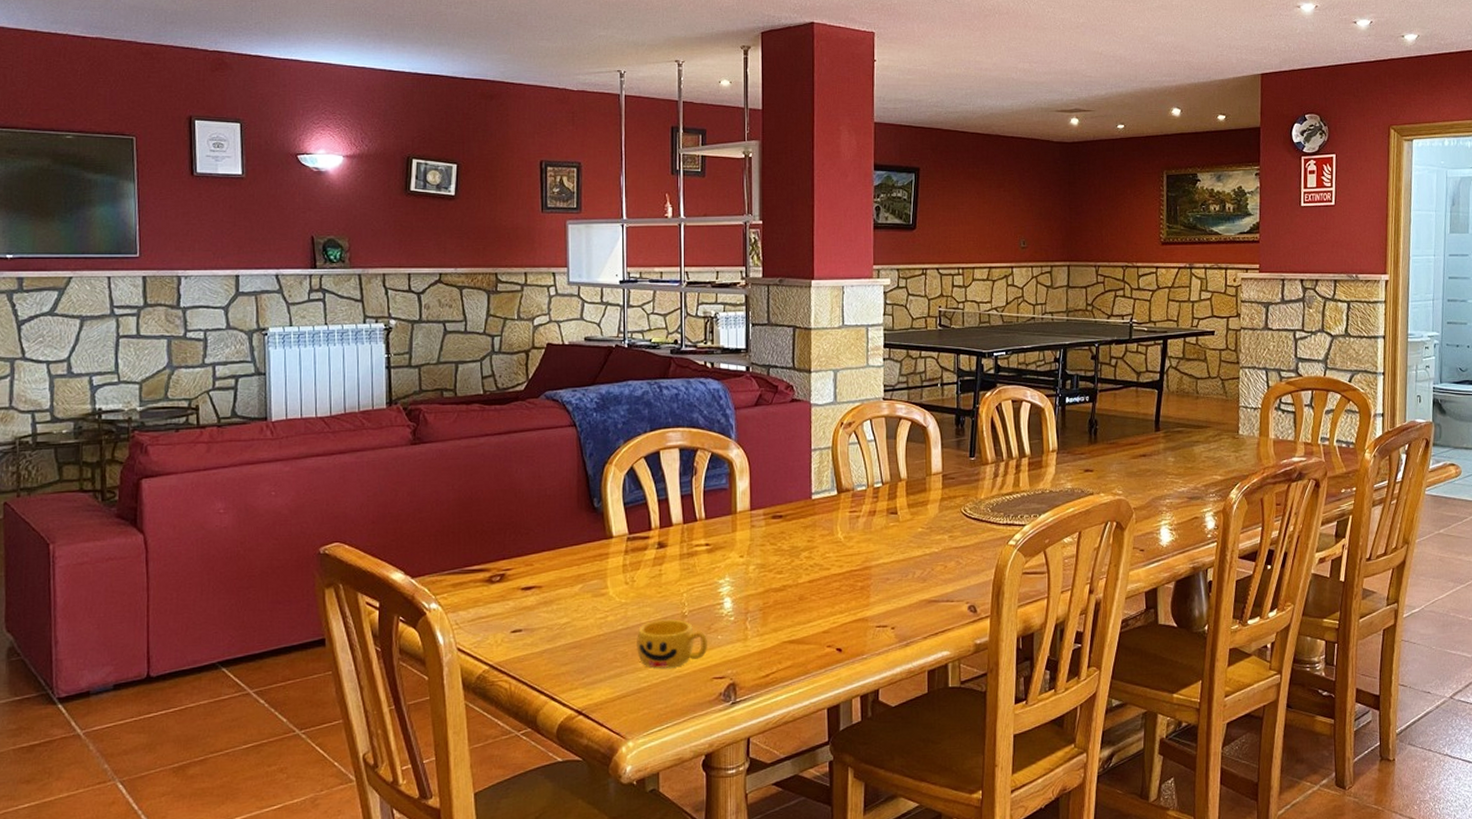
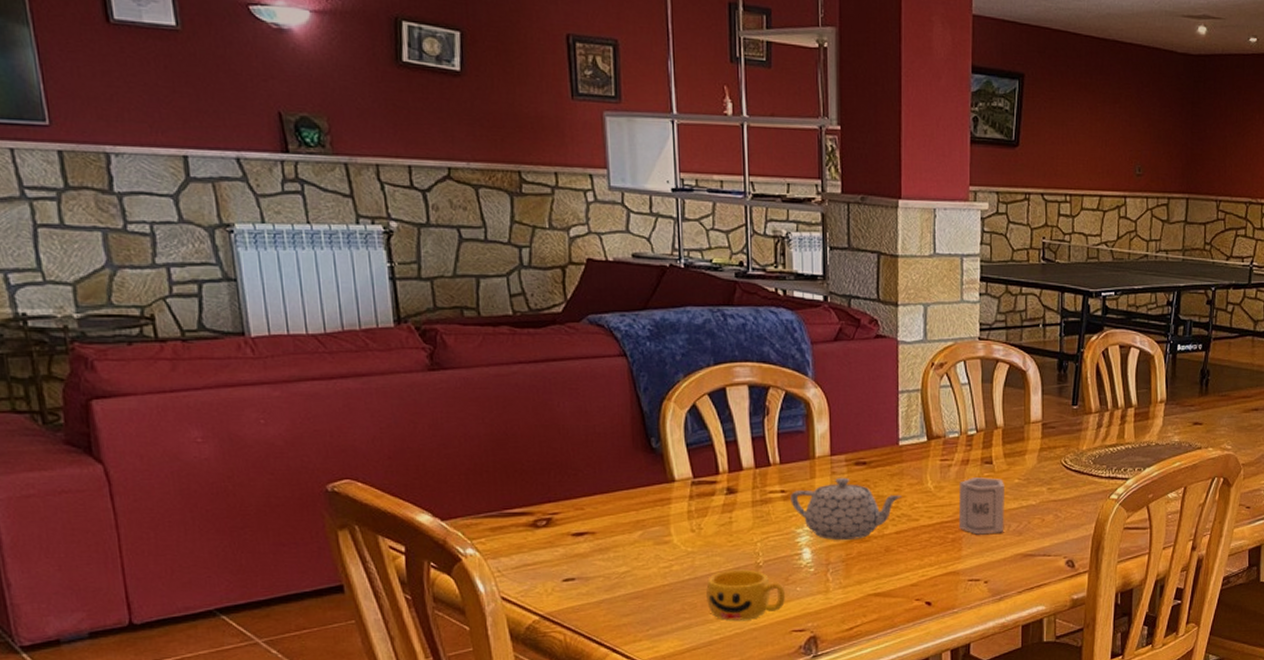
teapot: none [714,530,814,590] -> present [790,477,901,541]
cup: none [866,527,909,582] -> present [958,477,1004,535]

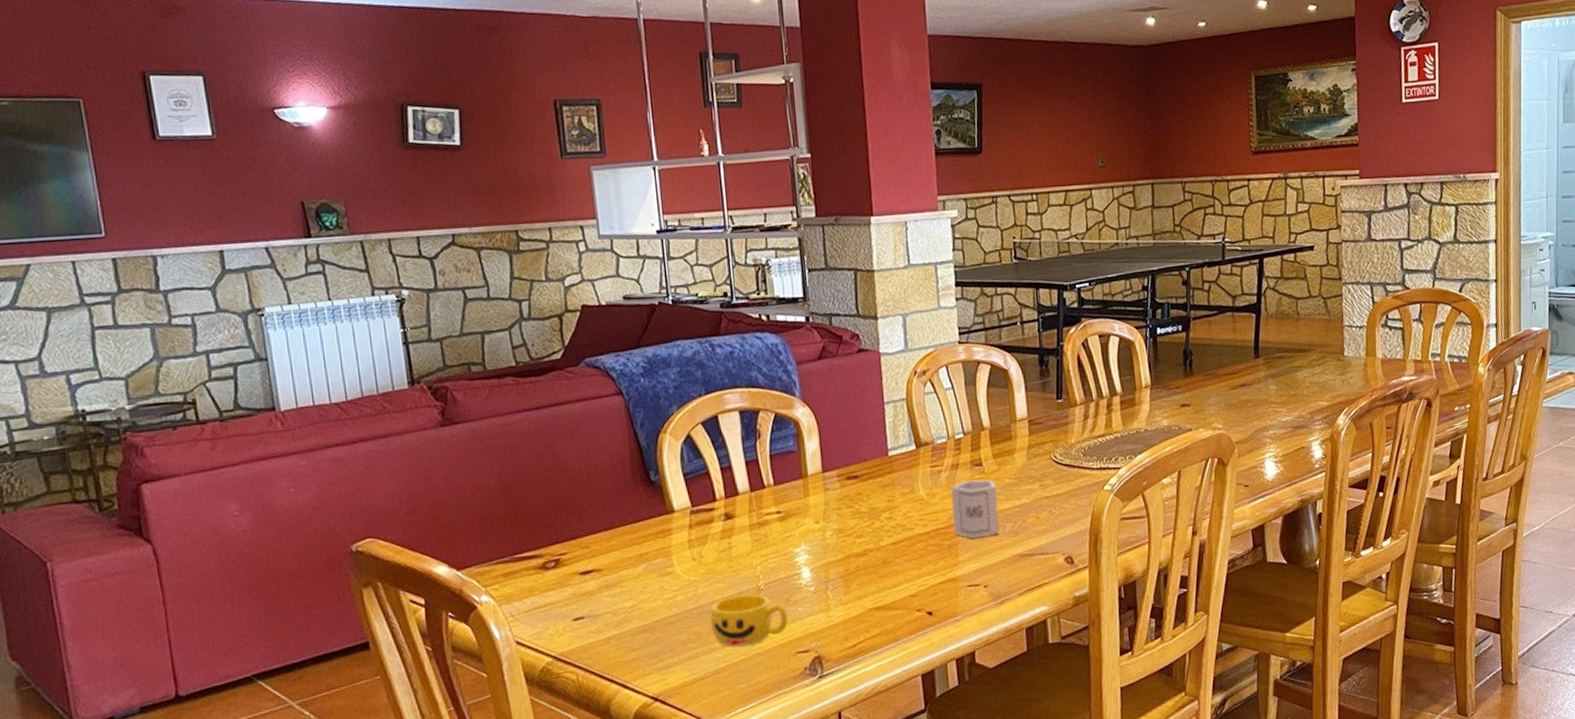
teapot: present [790,477,901,541] -> none [786,492,895,557]

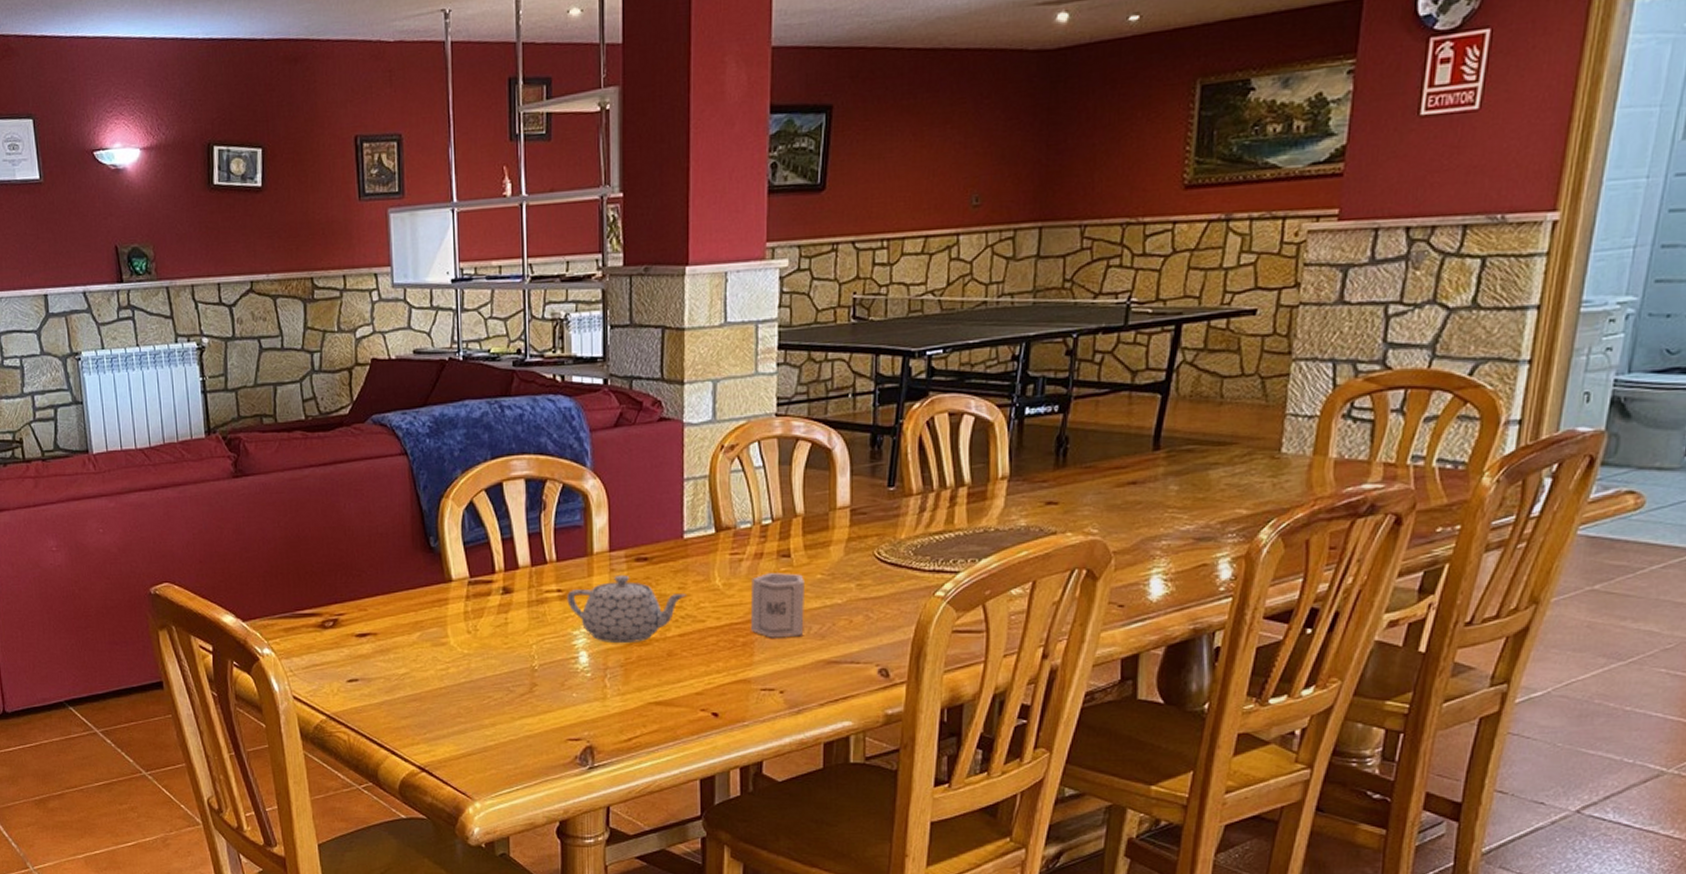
cup: present [710,594,788,647] -> none [481,673,560,726]
teapot: none [786,492,895,557] -> present [567,574,686,644]

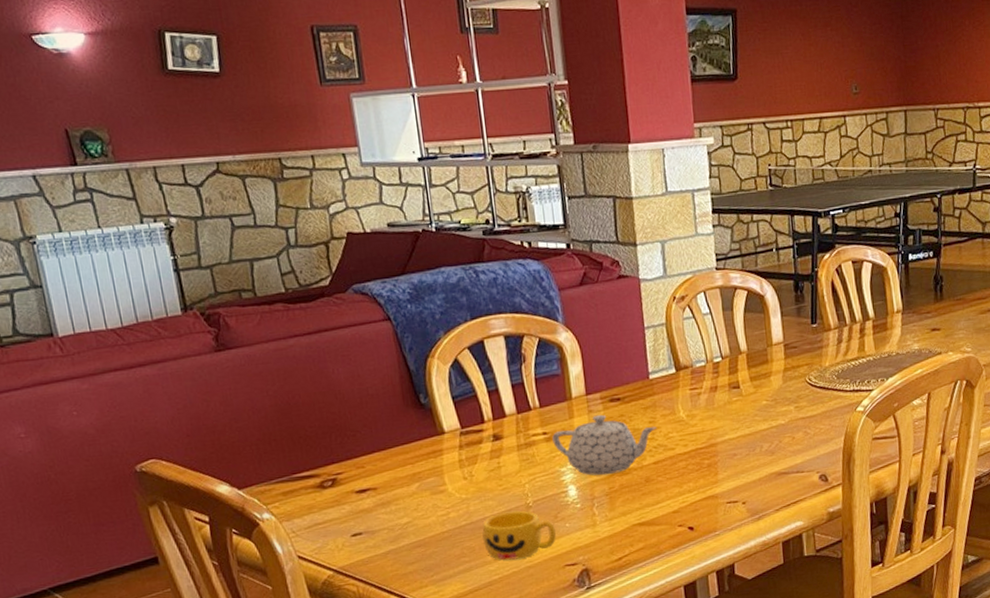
cup: none [481,673,560,726] -> present [482,510,556,561]
cup: present [750,573,804,638] -> none [710,402,757,458]

